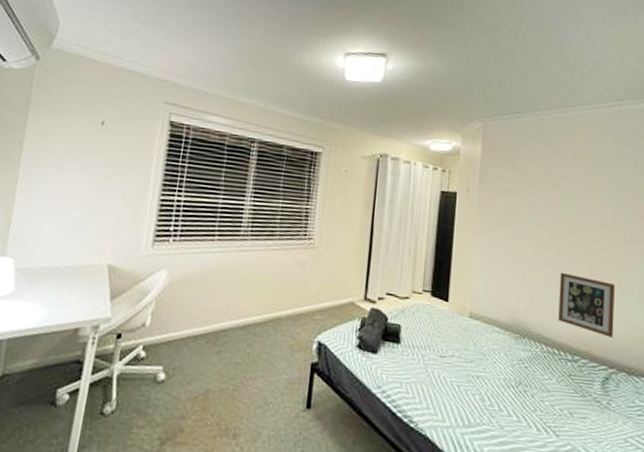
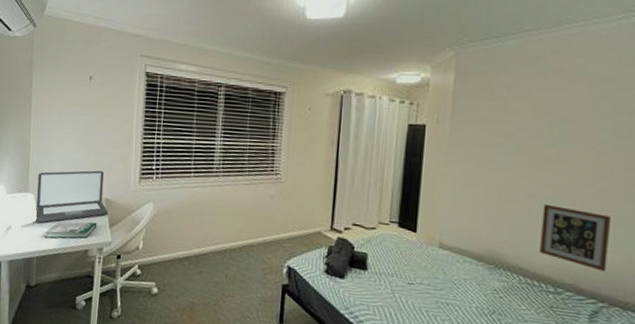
laptop: none [12,230,111,295] -> present [36,170,109,223]
book: none [22,293,95,315] -> present [45,221,97,239]

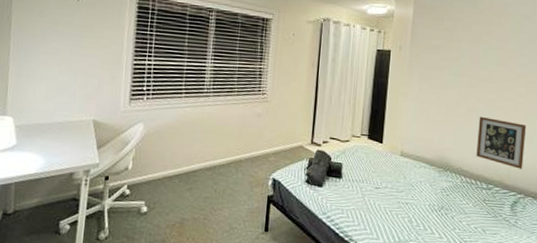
laptop: present [36,170,109,223] -> none [15,92,97,147]
book: present [45,221,97,239] -> none [25,144,84,163]

